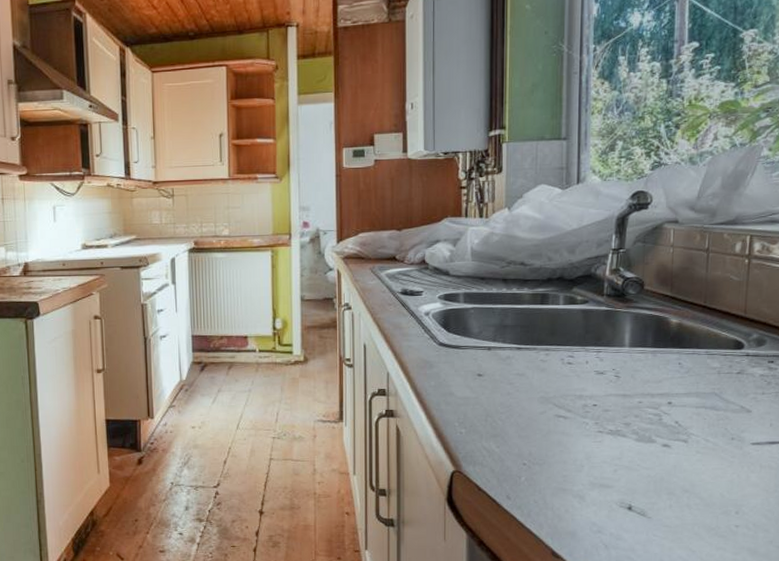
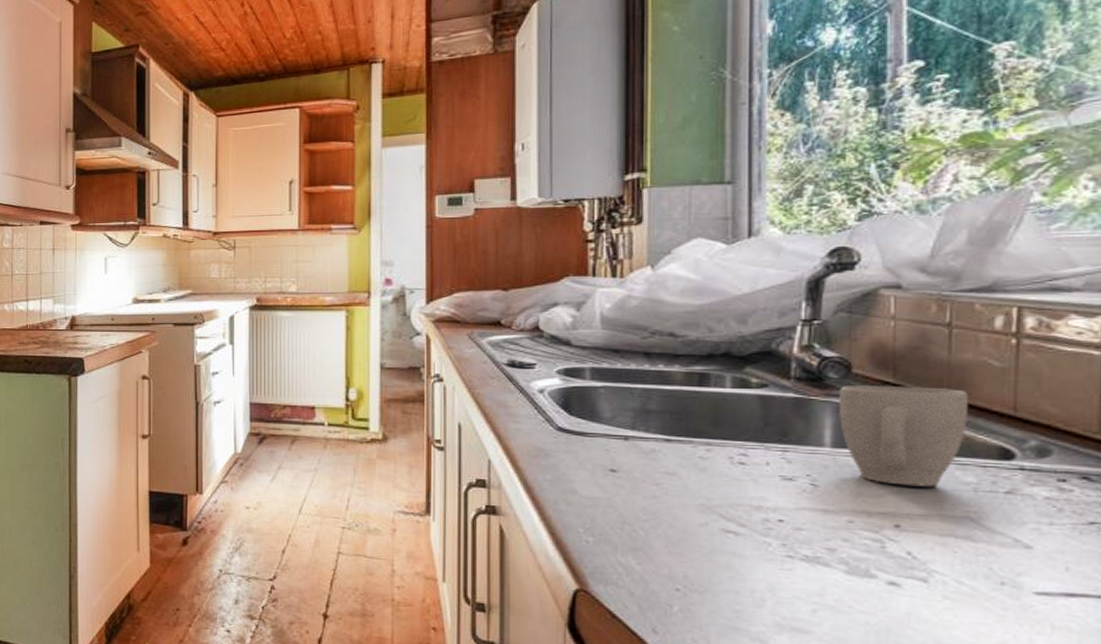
mug: none [635,298,717,373] -> present [838,386,968,487]

